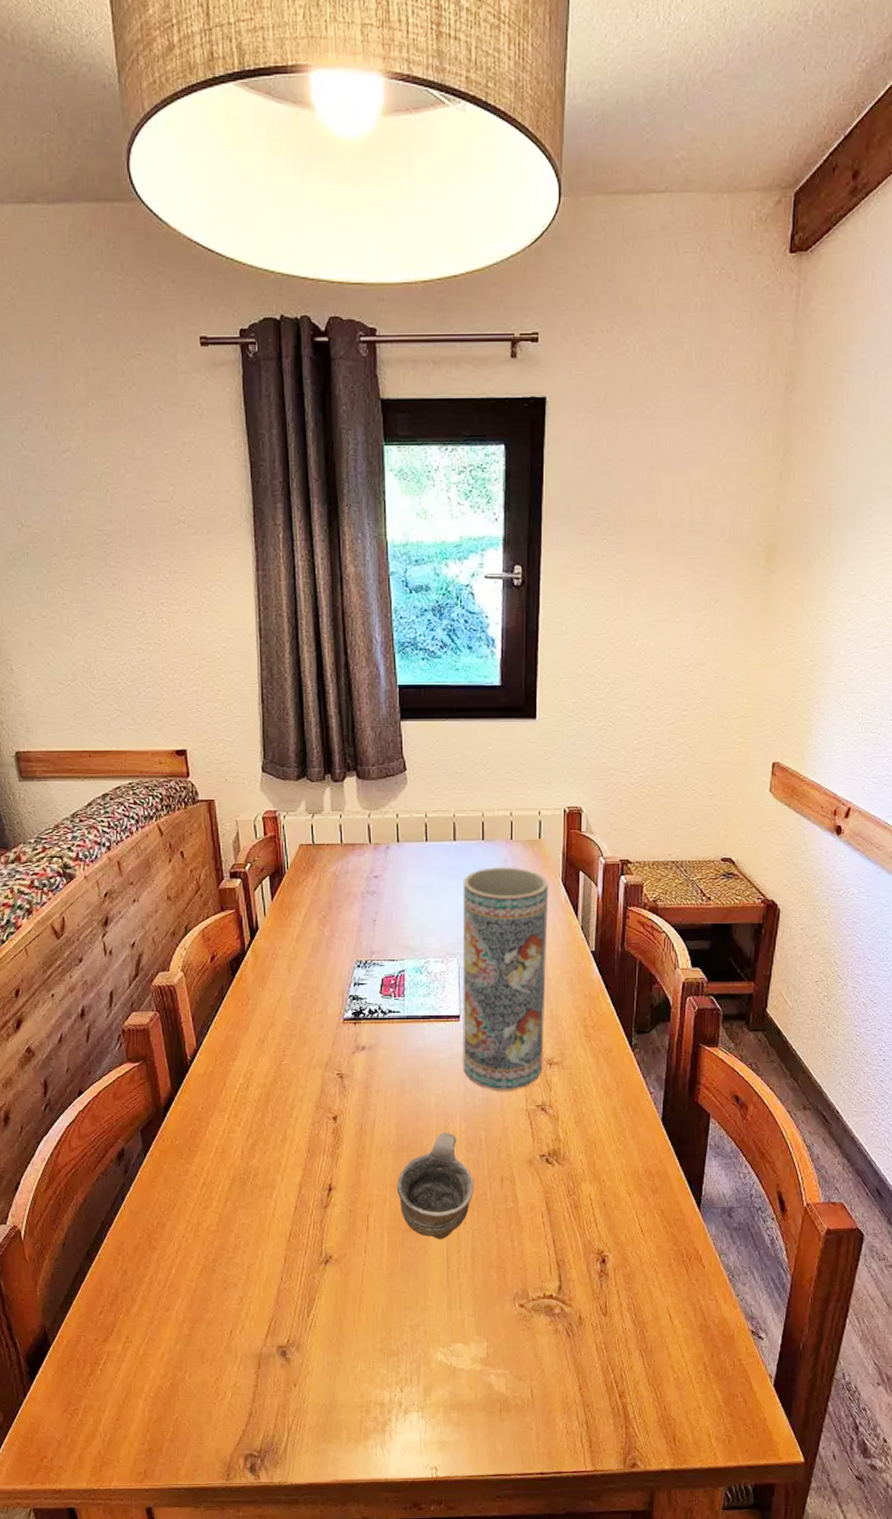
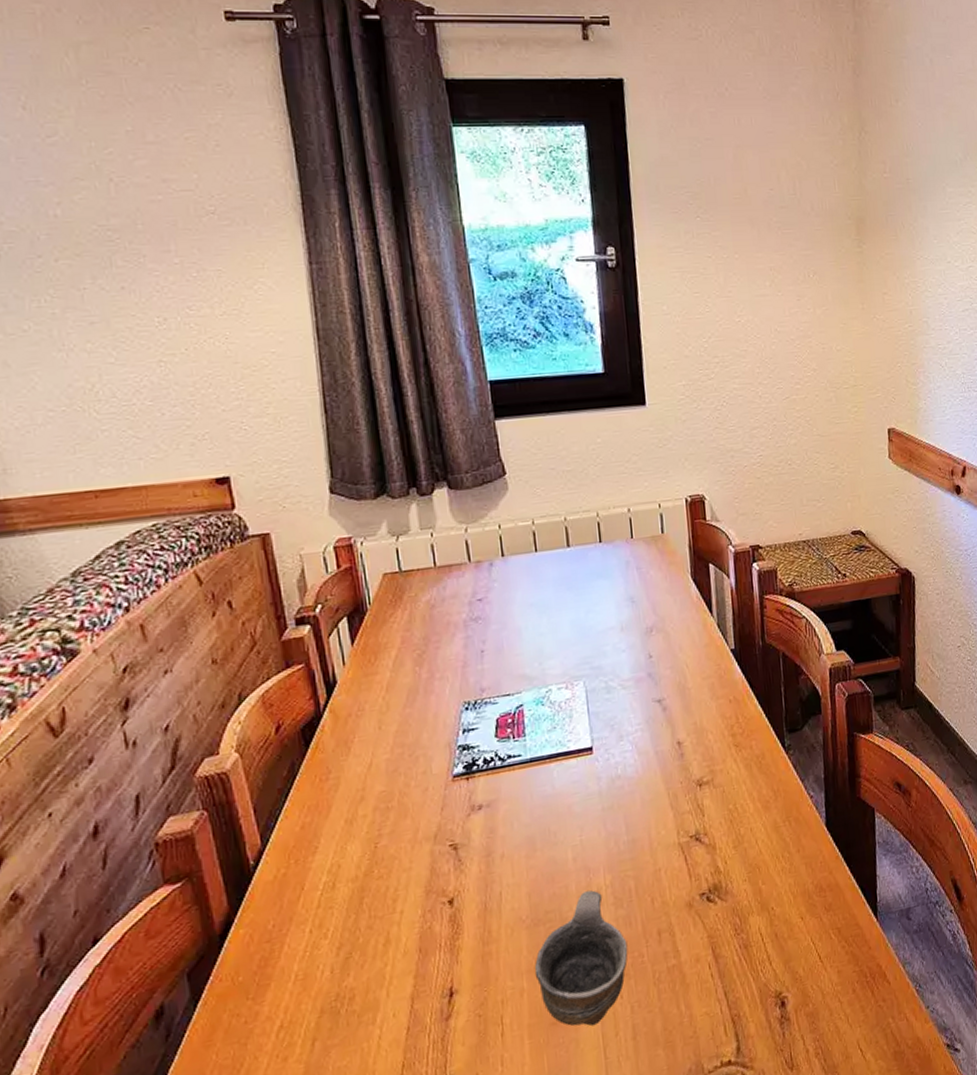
vase: present [462,867,549,1090] -> none [582,568,692,828]

